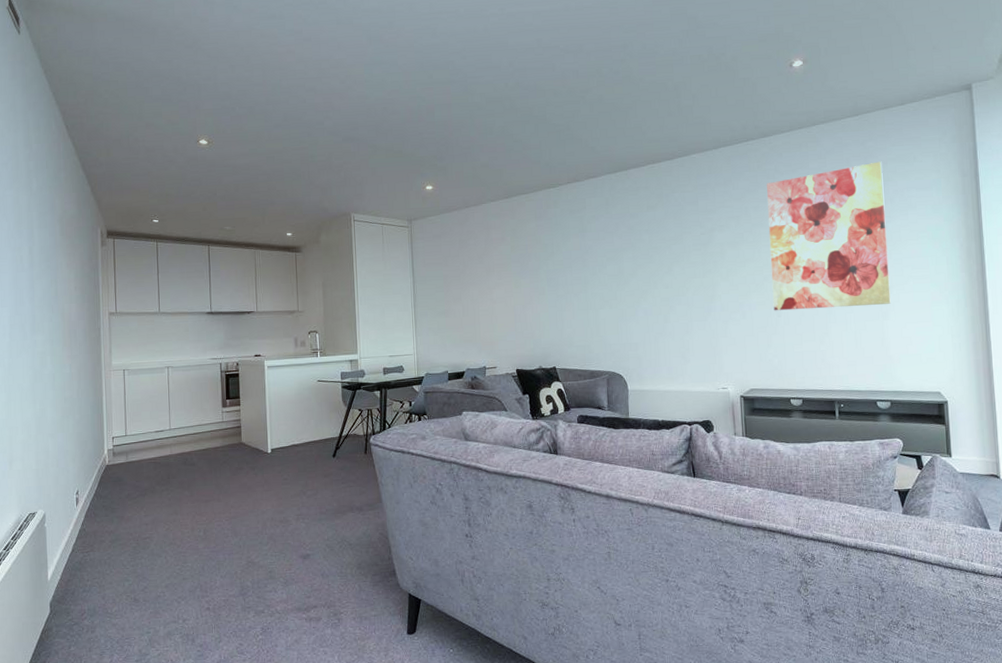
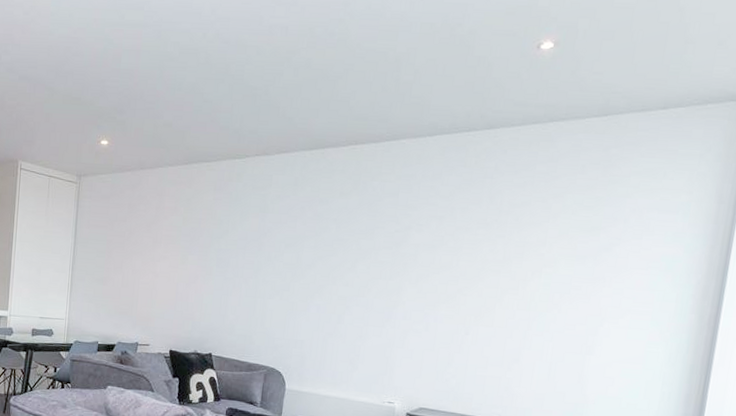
wall art: present [767,161,891,311] -> none [462,173,624,338]

